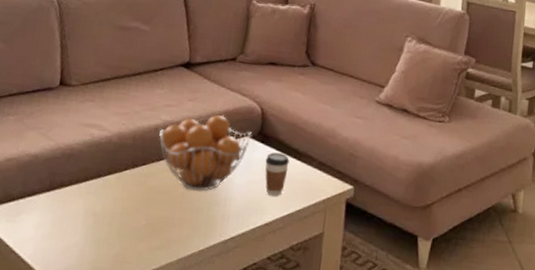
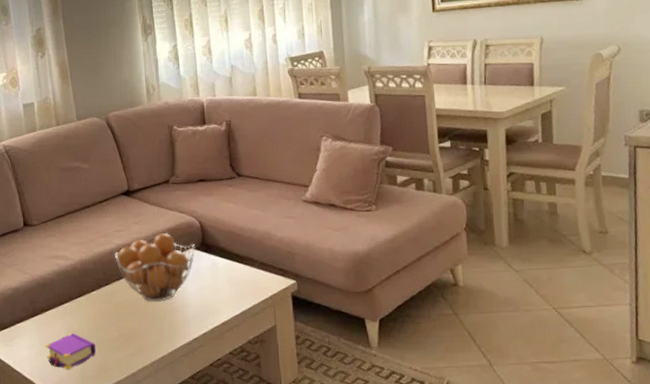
book: none [55,215,117,258] -> present [45,333,97,370]
coffee cup: present [265,152,290,196] -> none [212,259,234,298]

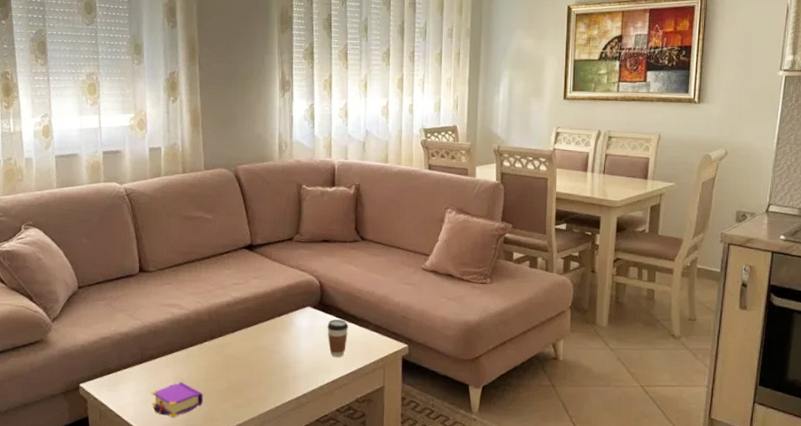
fruit basket: present [115,232,195,302] -> none [231,289,312,357]
coffee cup: none [212,259,234,298] -> present [327,319,349,357]

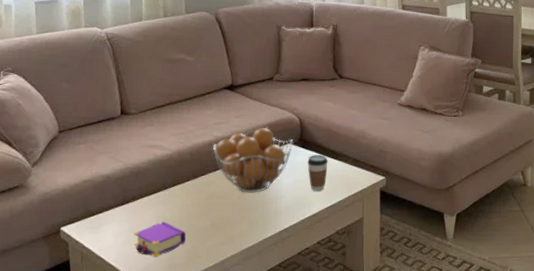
fruit basket: none [231,289,312,357] -> present [213,127,293,193]

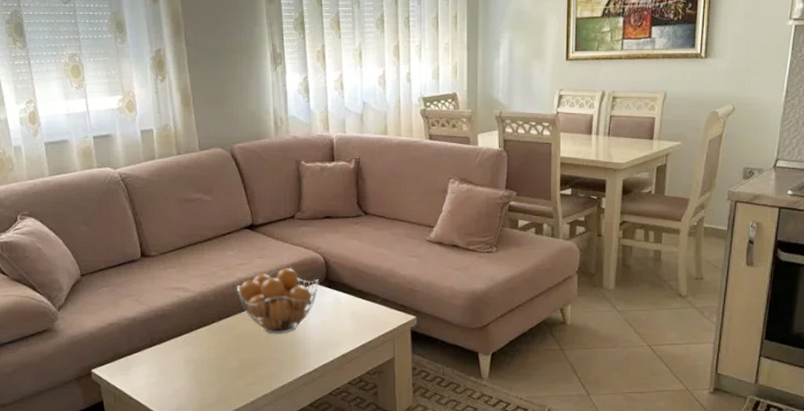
book: present [133,221,187,258] -> none [163,363,216,398]
coffee cup: present [307,155,328,191] -> none [334,295,356,332]

